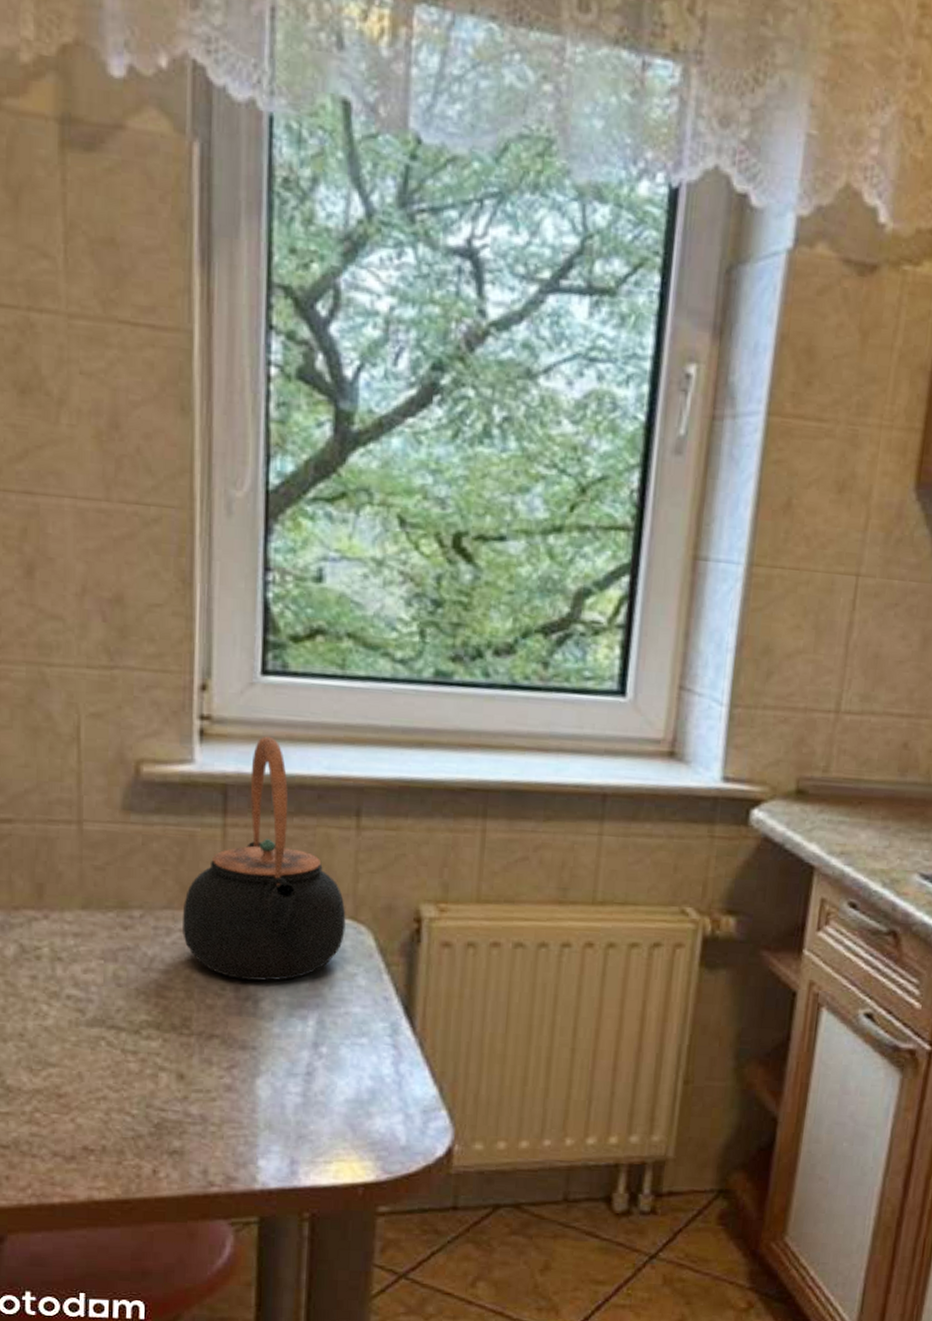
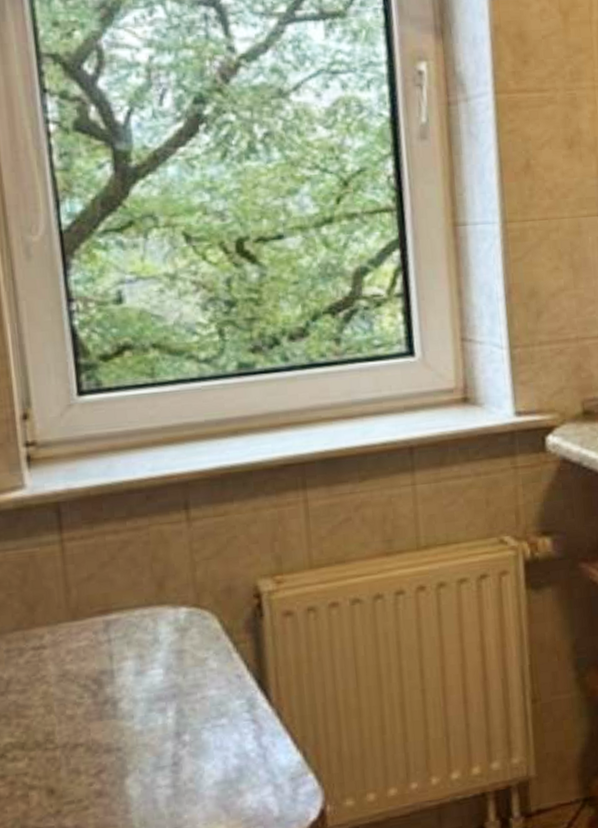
teapot: present [183,736,346,981] -> none [32,450,191,685]

